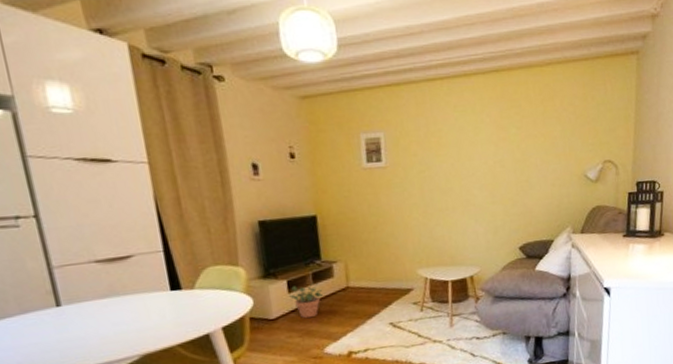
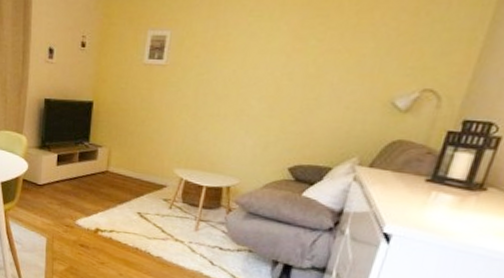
potted plant: present [289,282,323,319] -> none [57,160,84,191]

